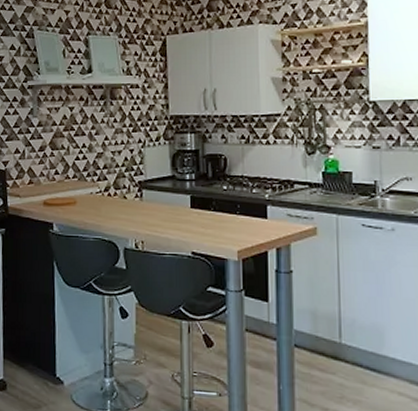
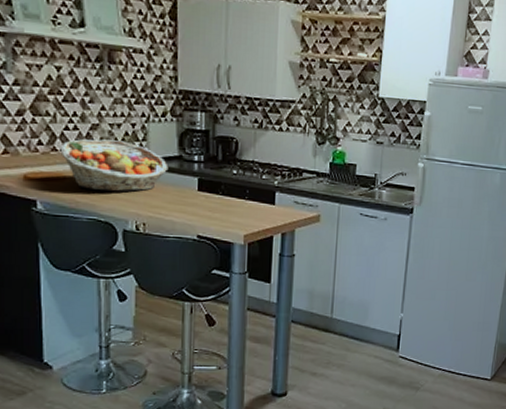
fruit basket: none [72,166,163,213] -> present [60,139,169,192]

